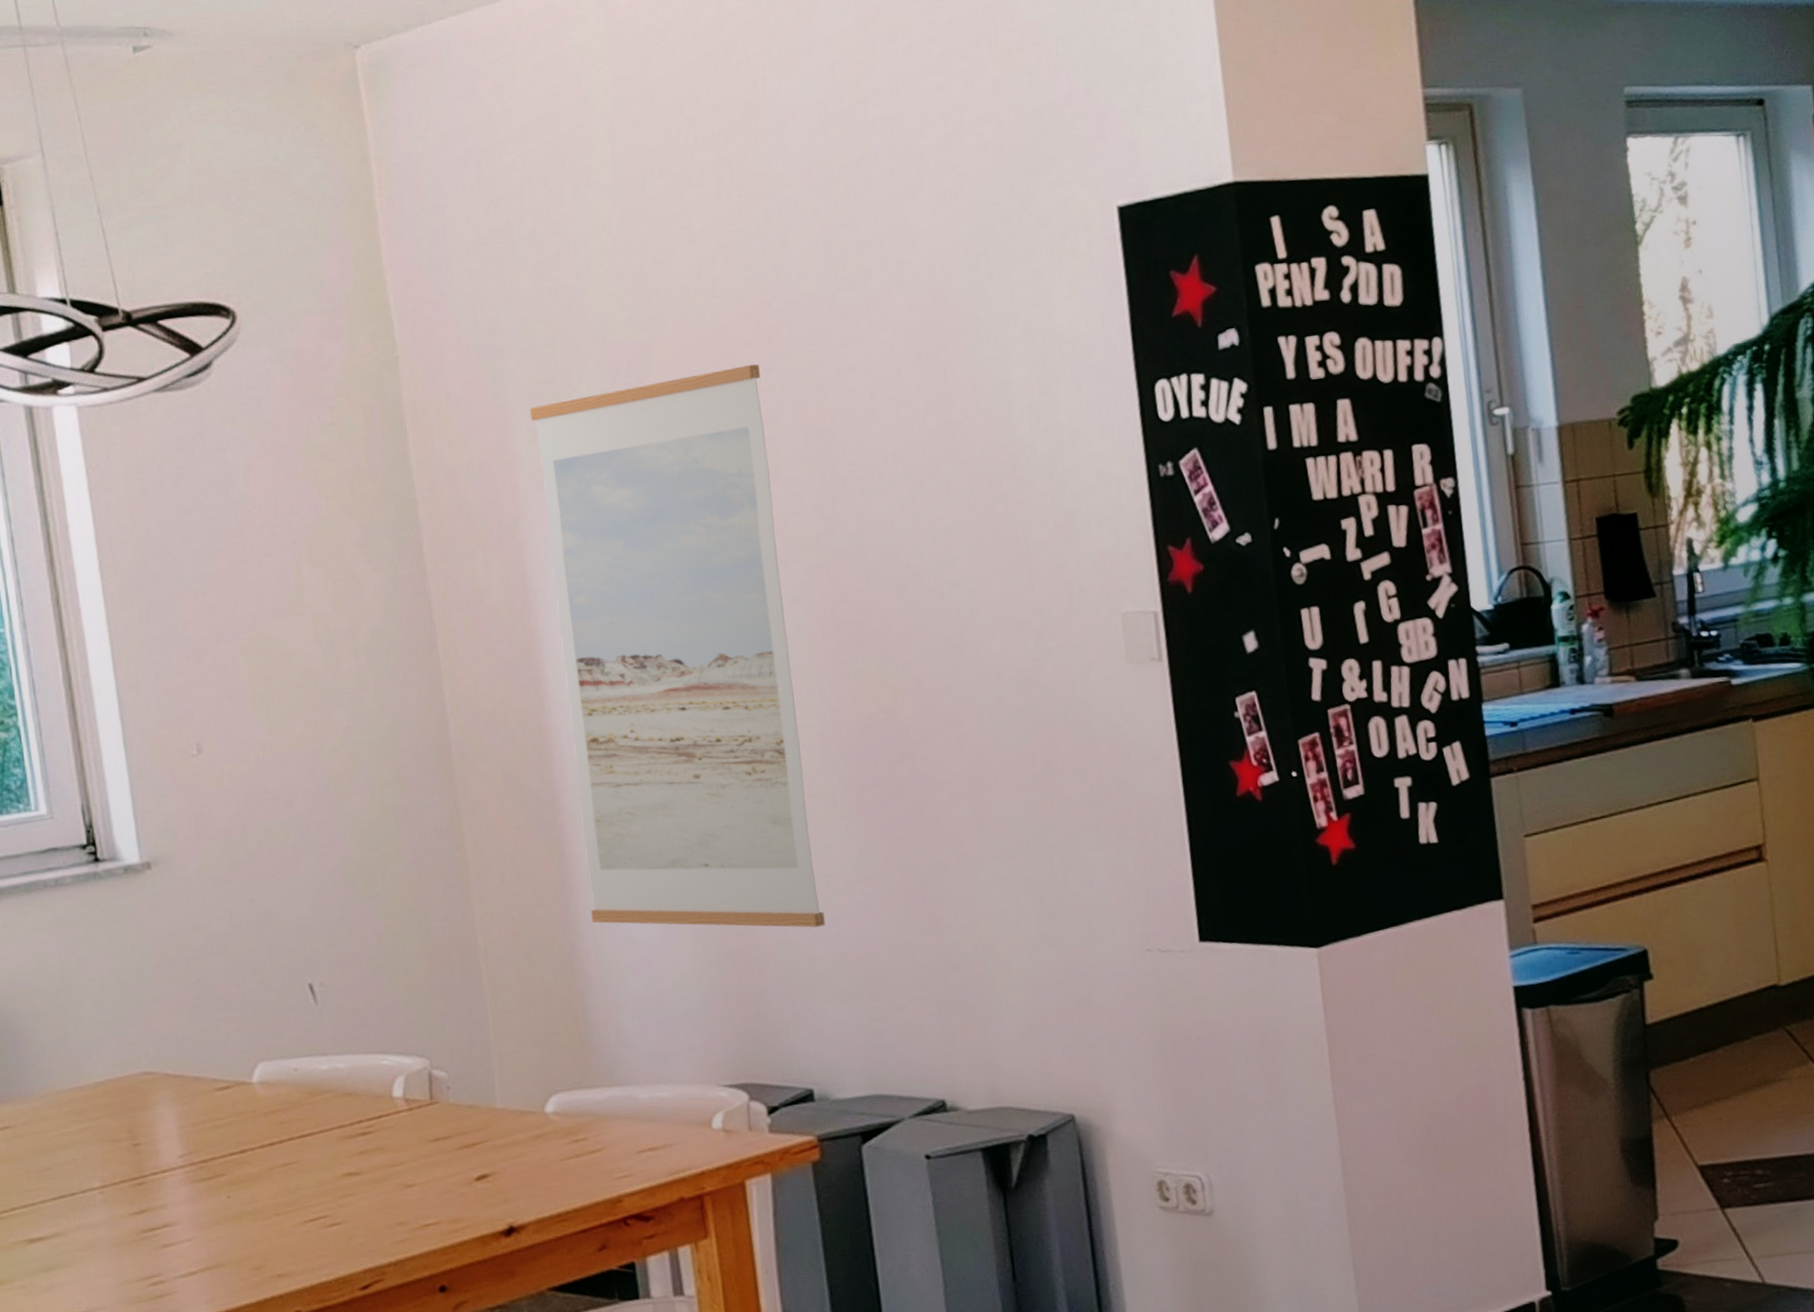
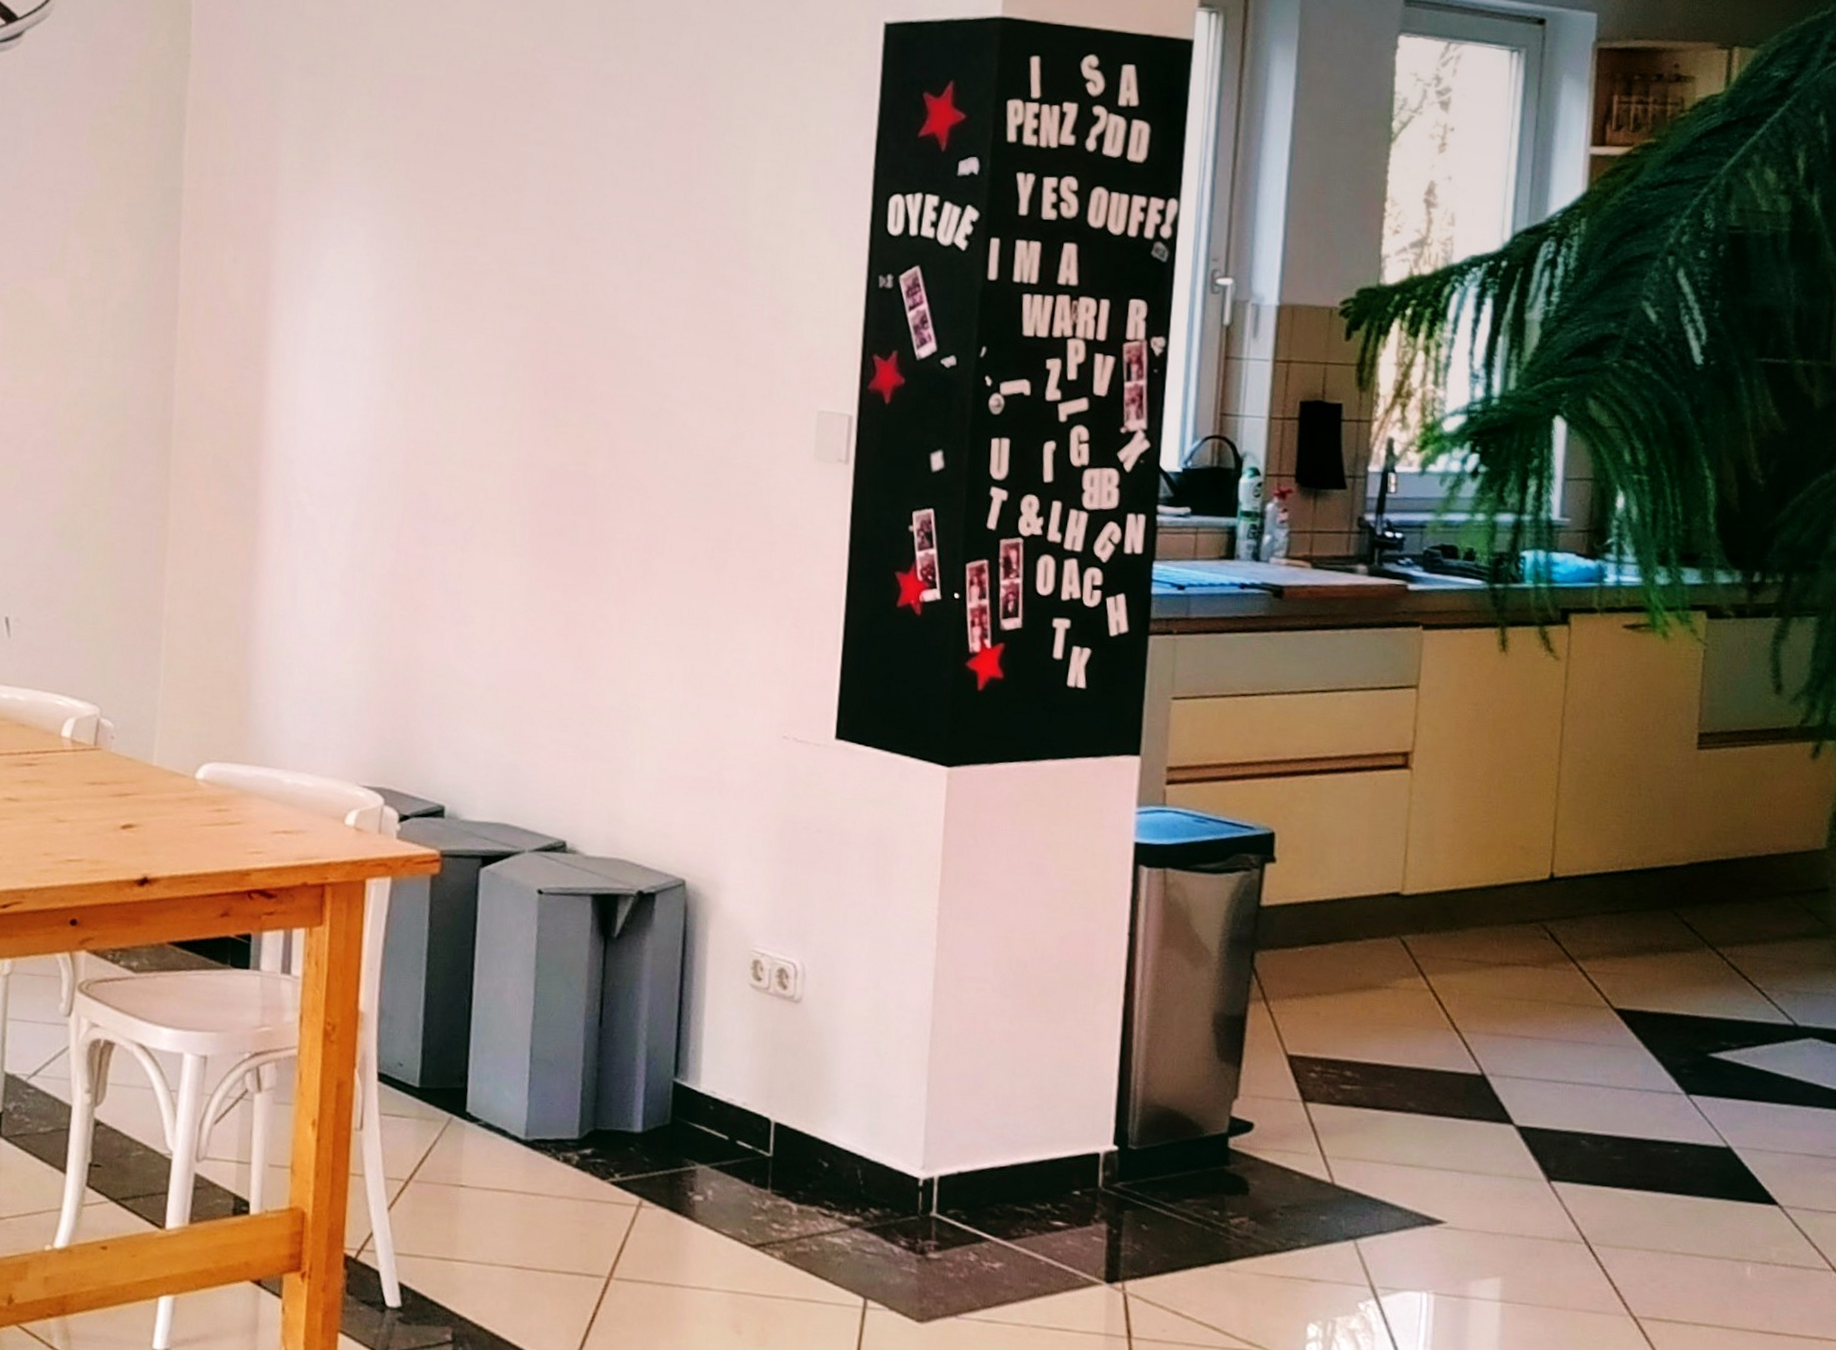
wall art: present [529,364,825,928] -> none [270,115,519,655]

